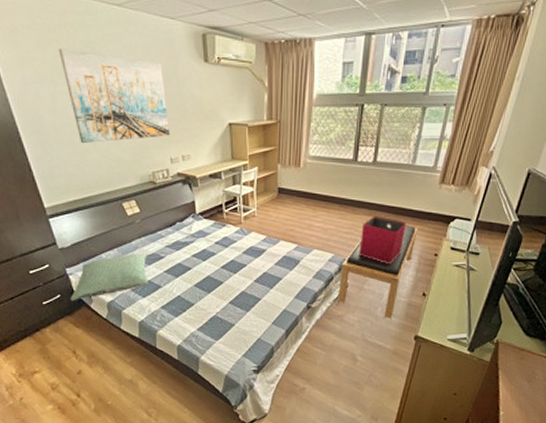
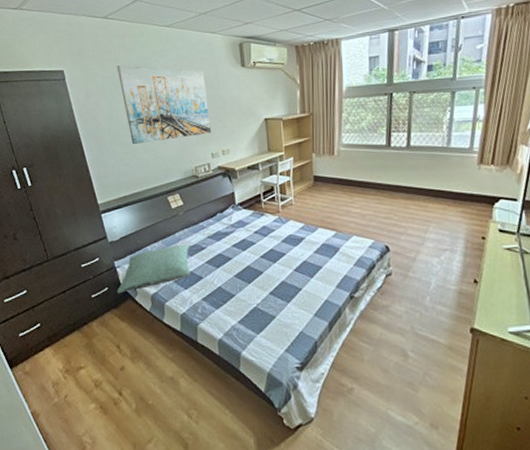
bench: present [338,224,417,318] -> none [381,207,460,309]
storage bin: present [359,216,407,265] -> none [400,199,449,250]

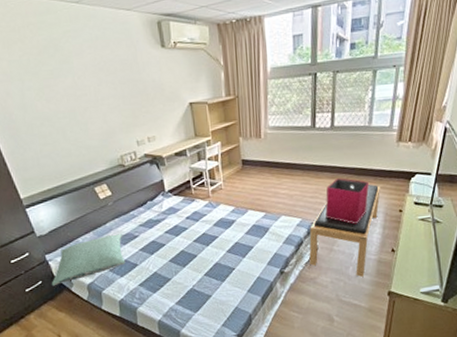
wall art: present [117,65,212,144] -> none [24,47,135,134]
bench: none [381,207,460,309] -> present [309,184,380,277]
storage bin: none [400,199,449,250] -> present [325,178,370,224]

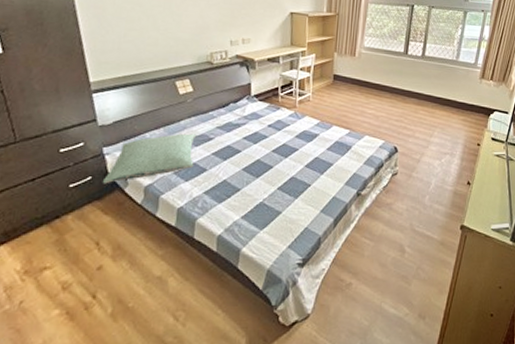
bench: present [309,184,380,277] -> none [387,113,462,207]
storage bin: present [325,178,370,224] -> none [408,105,452,153]

